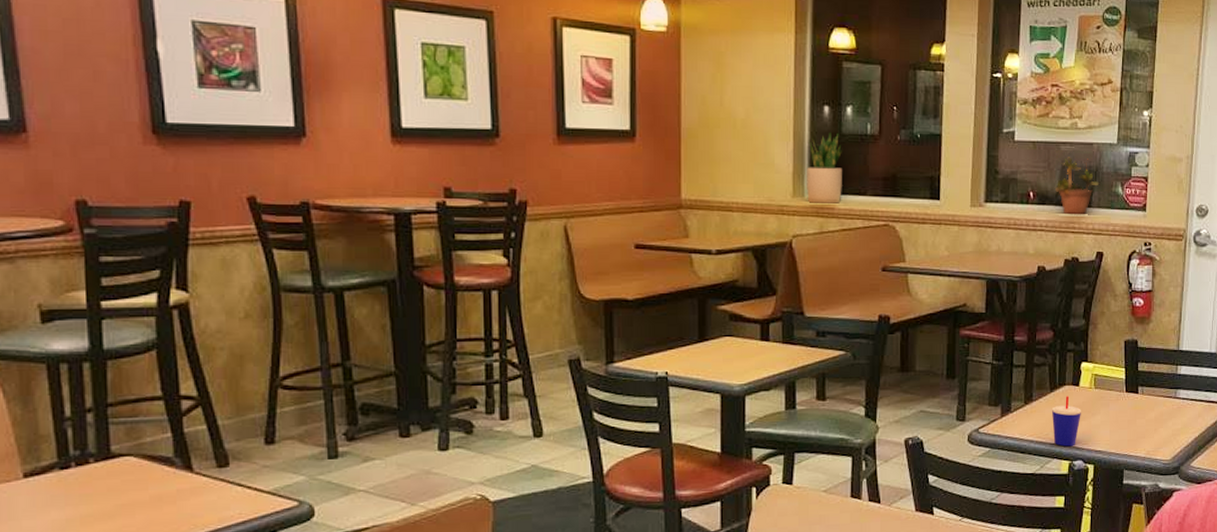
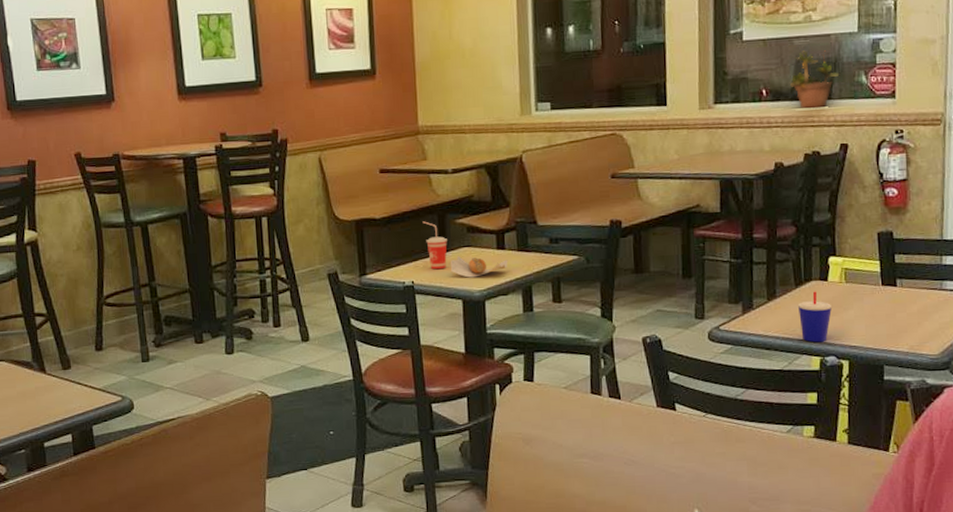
beverage cup: none [681,306,707,360] -> present [422,221,447,270]
hot dog: none [709,345,772,370] -> present [450,255,508,278]
planter: present [807,132,843,203] -> none [533,52,568,120]

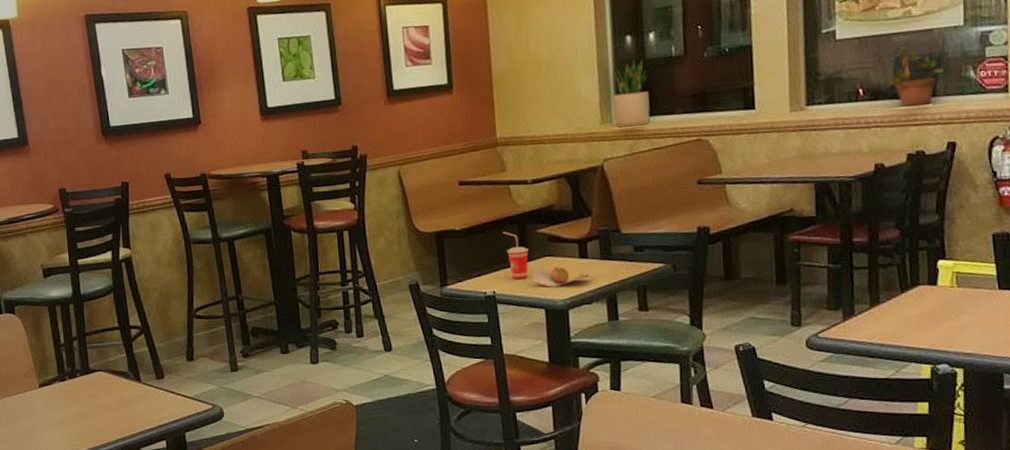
planter: none [533,52,568,120] -> present [613,59,650,128]
beverage cup: present [798,291,832,343] -> none [905,296,943,350]

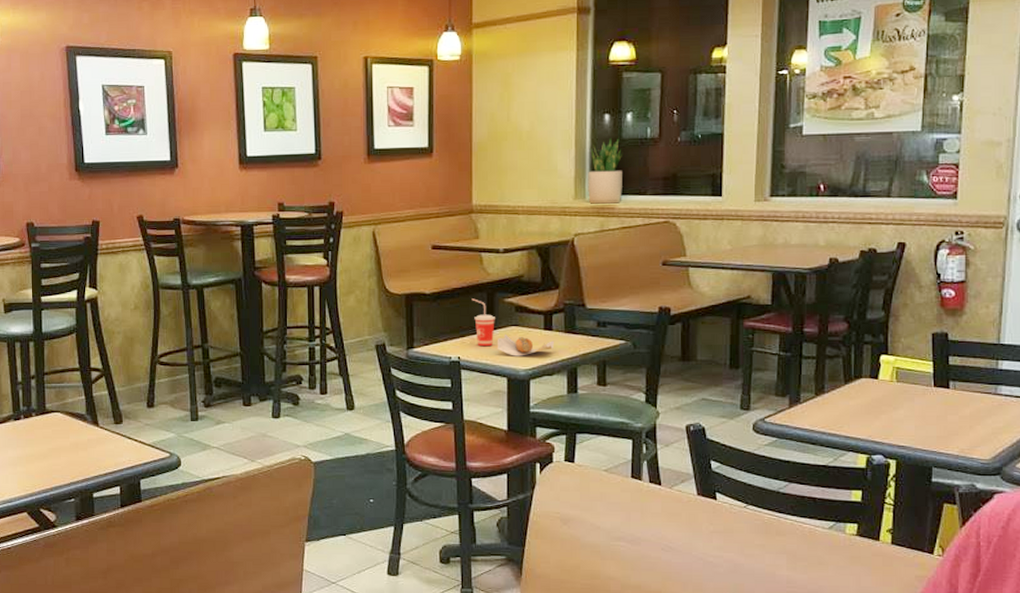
potted plant: present [890,46,945,108] -> none [849,147,901,207]

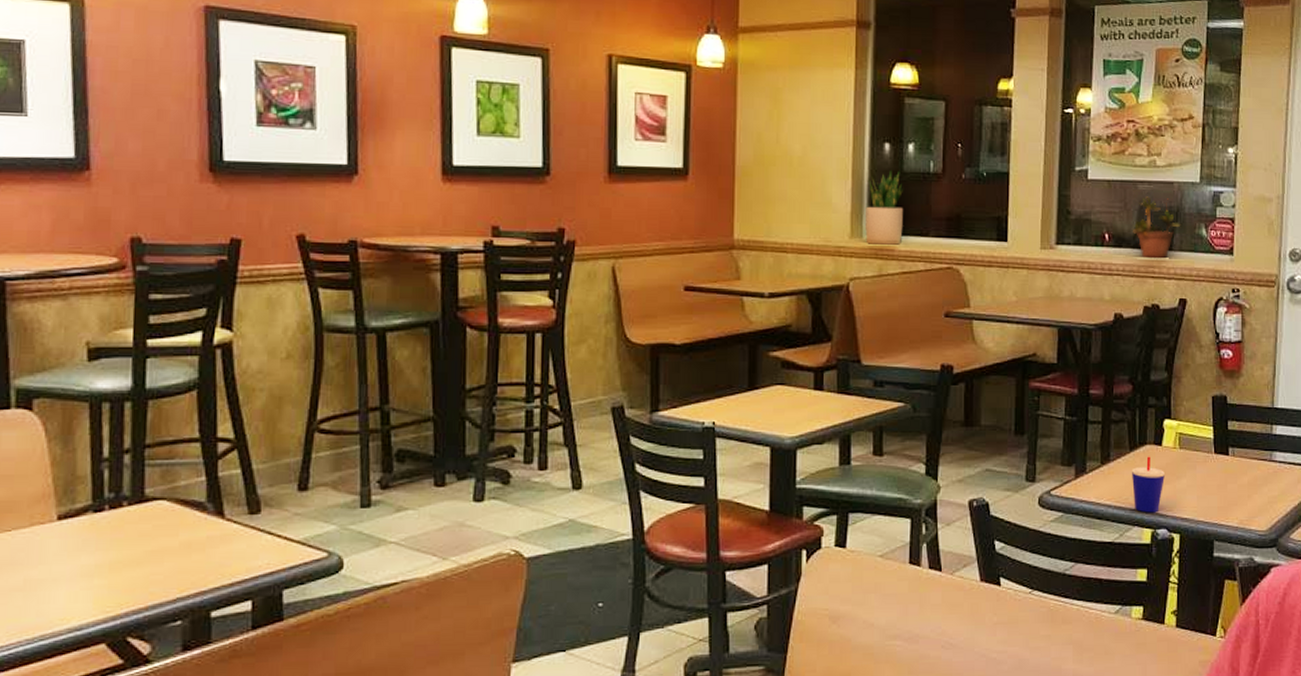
beverage cup: present [472,298,495,347] -> none [730,351,758,410]
hot dog: present [497,333,555,356] -> none [759,394,826,421]
beverage cup: none [847,388,881,440] -> present [1132,456,1165,513]
potted plant: none [849,147,901,207] -> present [1133,196,1181,260]

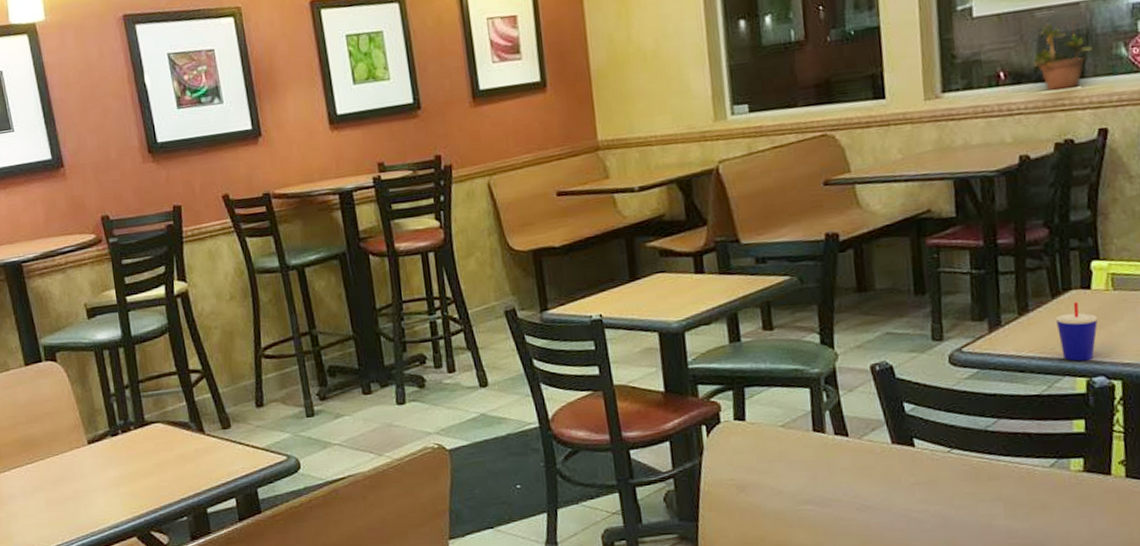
planter: present [865,170,904,245] -> none [726,47,769,125]

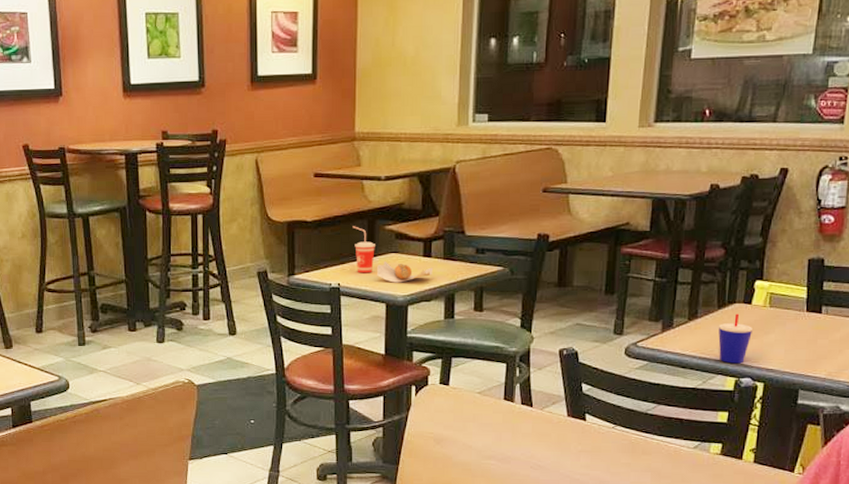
beverage cup: none [608,246,638,301] -> present [352,226,375,273]
hot dog: none [642,282,709,308] -> present [376,260,434,283]
potted plant: present [1033,21,1094,92] -> none [735,71,788,132]

